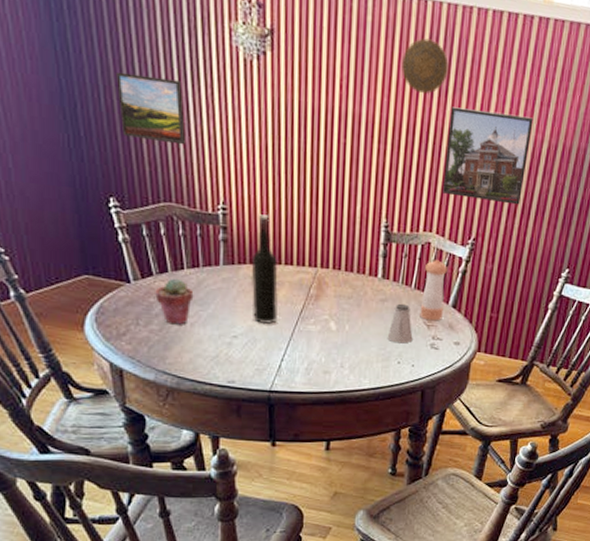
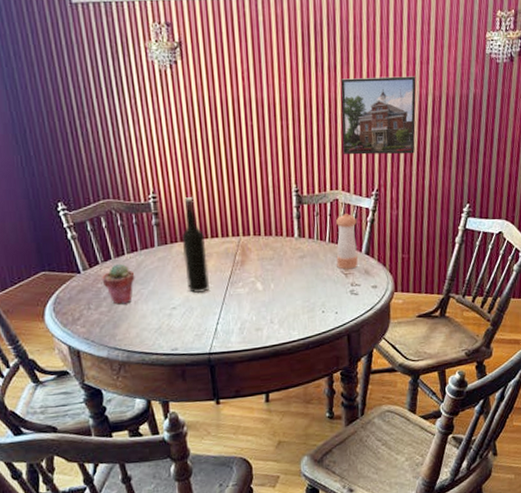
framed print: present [116,71,185,145] -> none [56,97,117,150]
saltshaker: present [387,303,413,344] -> none [309,257,333,294]
decorative plate: present [402,38,449,94] -> none [293,26,334,73]

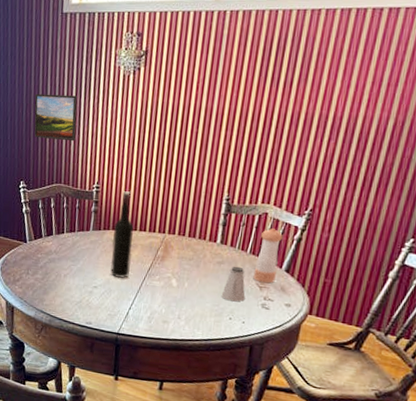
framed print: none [56,97,117,150] -> present [34,93,78,142]
potted succulent: present [102,263,135,305] -> none [42,239,69,276]
saltshaker: none [309,257,333,294] -> present [221,266,246,302]
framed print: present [341,76,417,155] -> none [282,95,379,178]

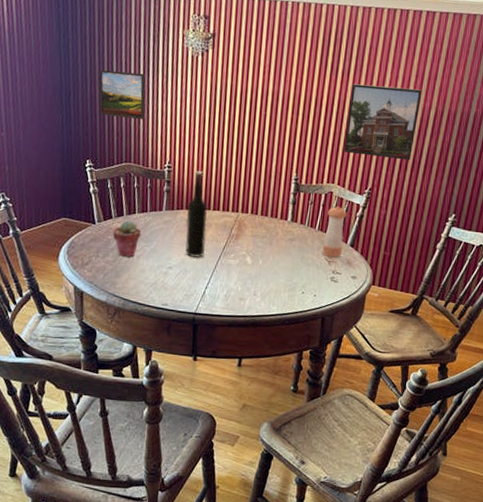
potted succulent: none [42,239,69,276] -> present [112,220,142,257]
saltshaker: present [221,266,246,302] -> none [293,242,316,277]
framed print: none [282,95,379,178] -> present [344,83,422,161]

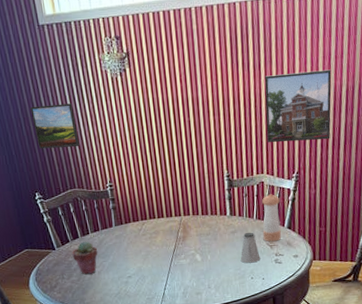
wine bottle: present [185,171,208,258] -> none [134,184,157,265]
saltshaker: none [293,242,316,277] -> present [240,232,261,263]

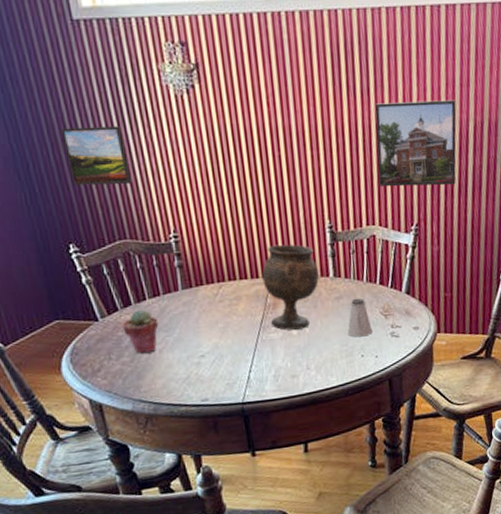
goblet: none [174,190,218,258] -> present [262,244,319,331]
pepper shaker: present [262,194,281,242] -> none [374,251,398,311]

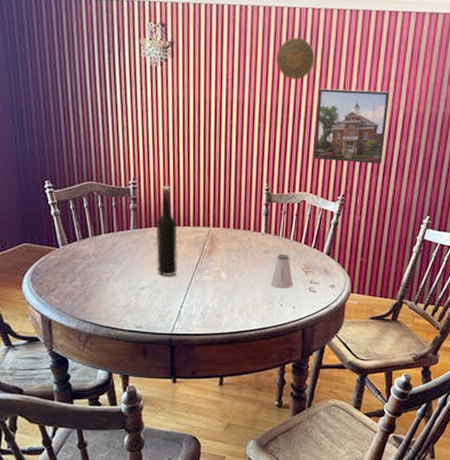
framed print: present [61,126,132,186] -> none [53,84,104,136]
potted succulent: present [122,309,159,354] -> none [78,242,109,281]
wine bottle: none [207,235,240,340] -> present [155,186,178,277]
goblet: present [262,244,319,331] -> none [203,199,252,275]
decorative plate: none [321,45,367,97] -> present [276,37,315,81]

